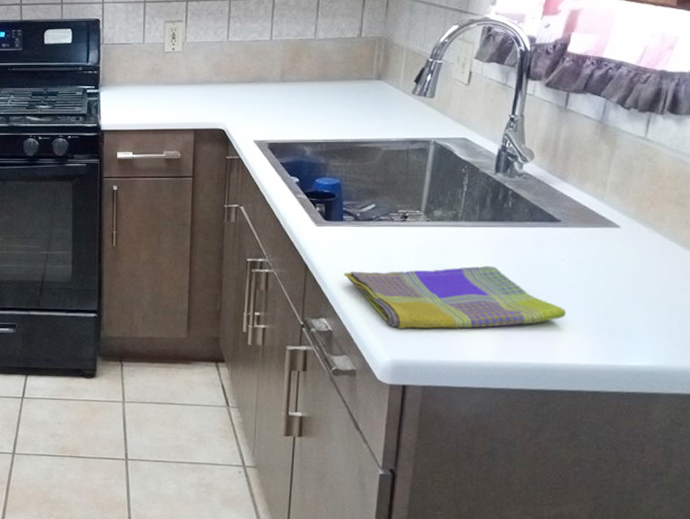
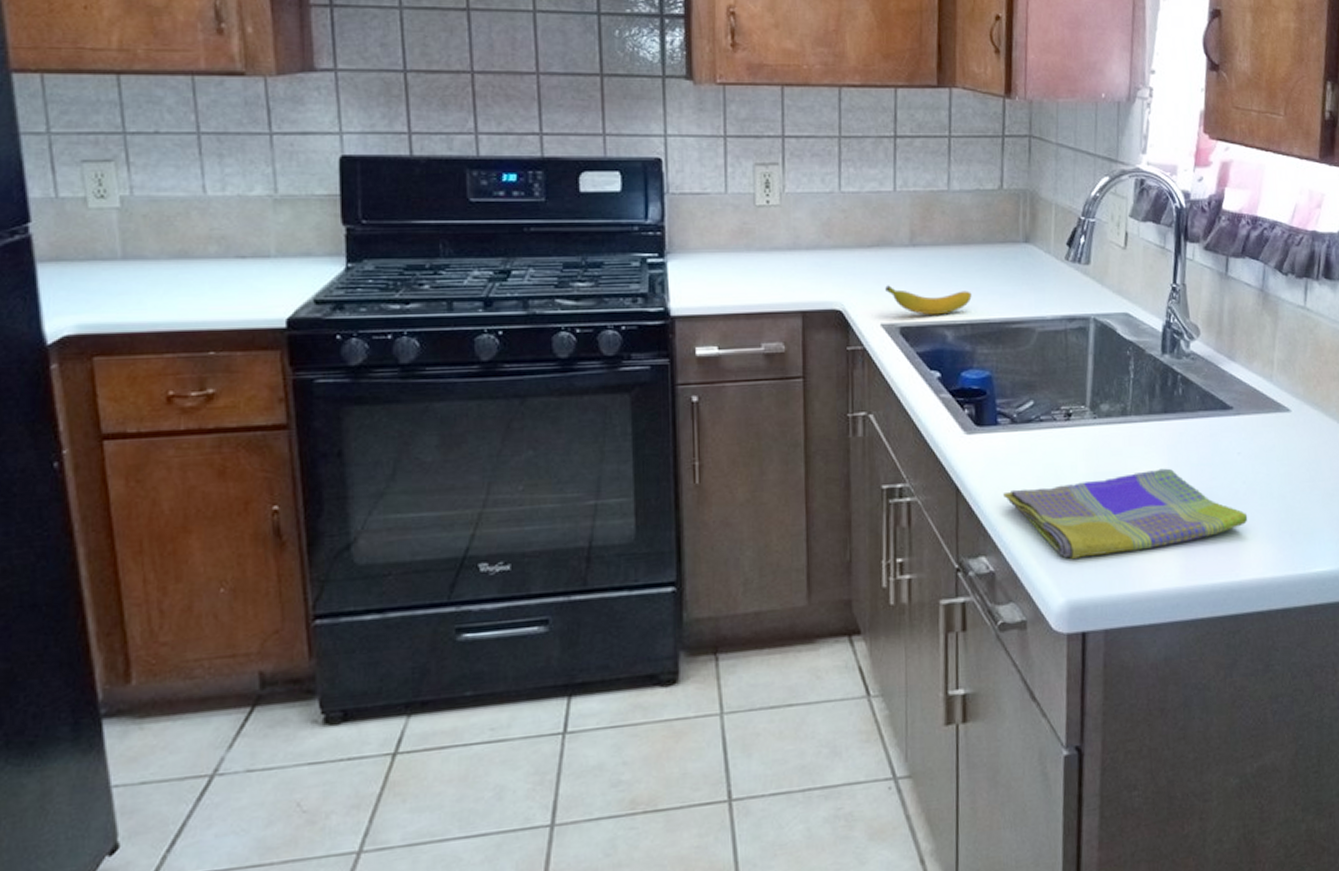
banana: none [259,111,329,135] -> present [885,285,972,316]

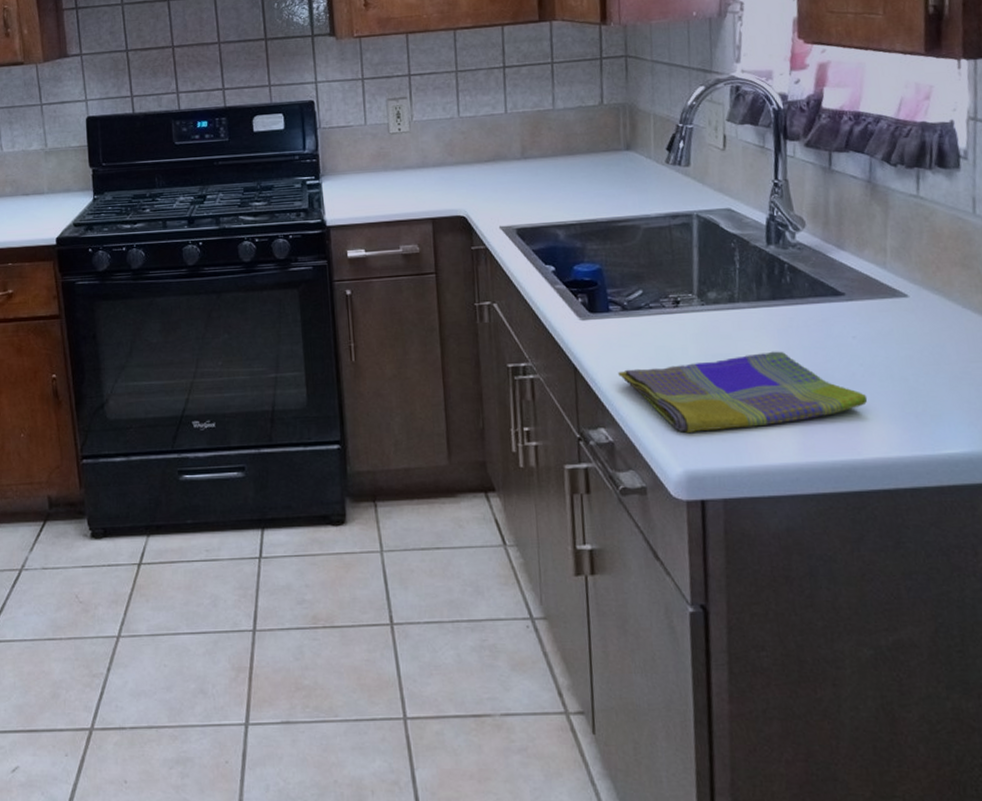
banana: present [885,285,972,316] -> none [502,193,580,218]

